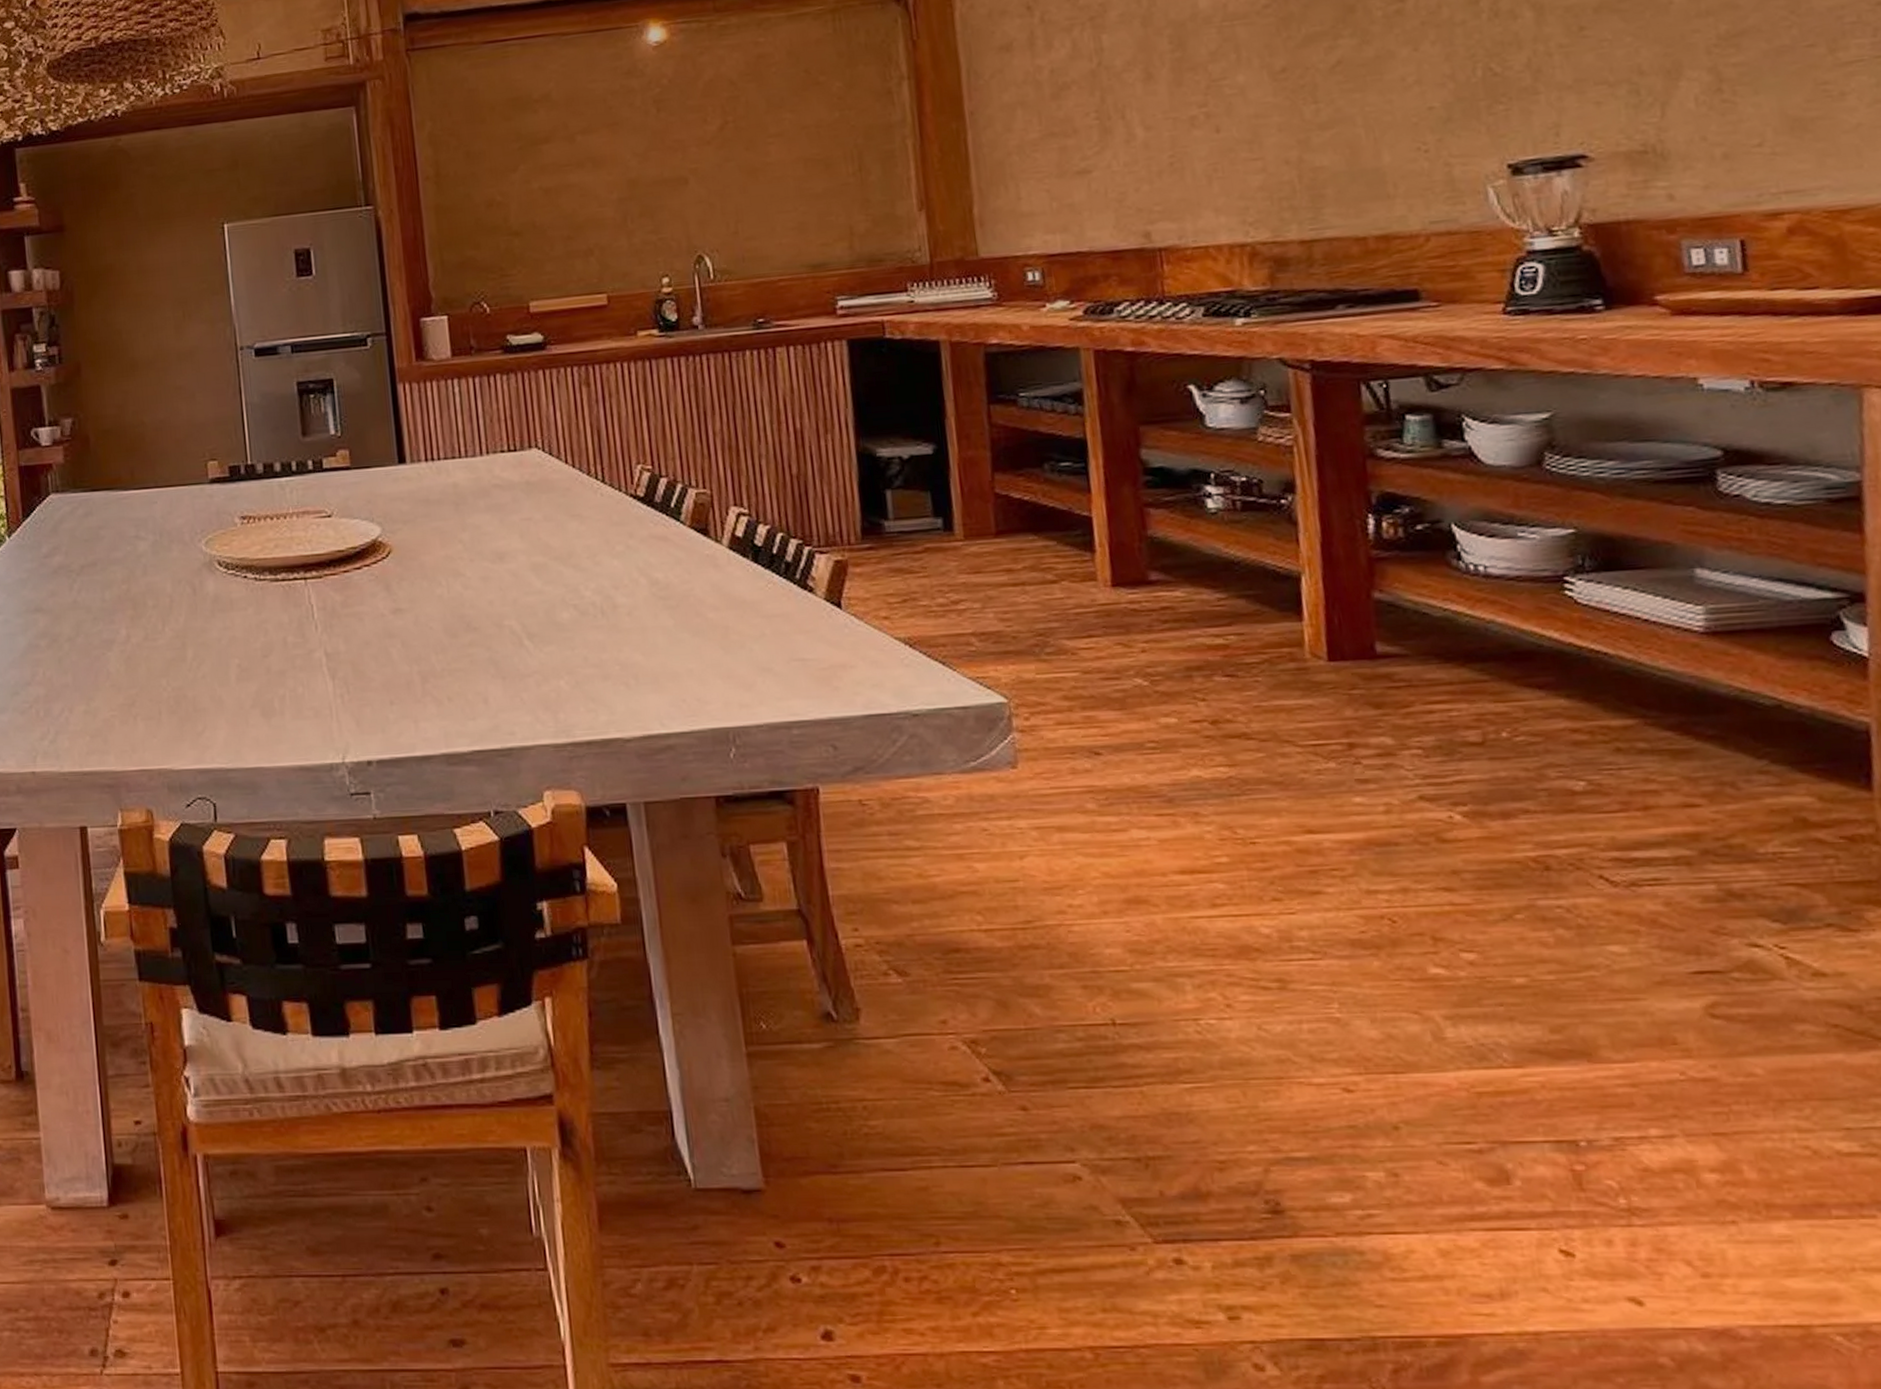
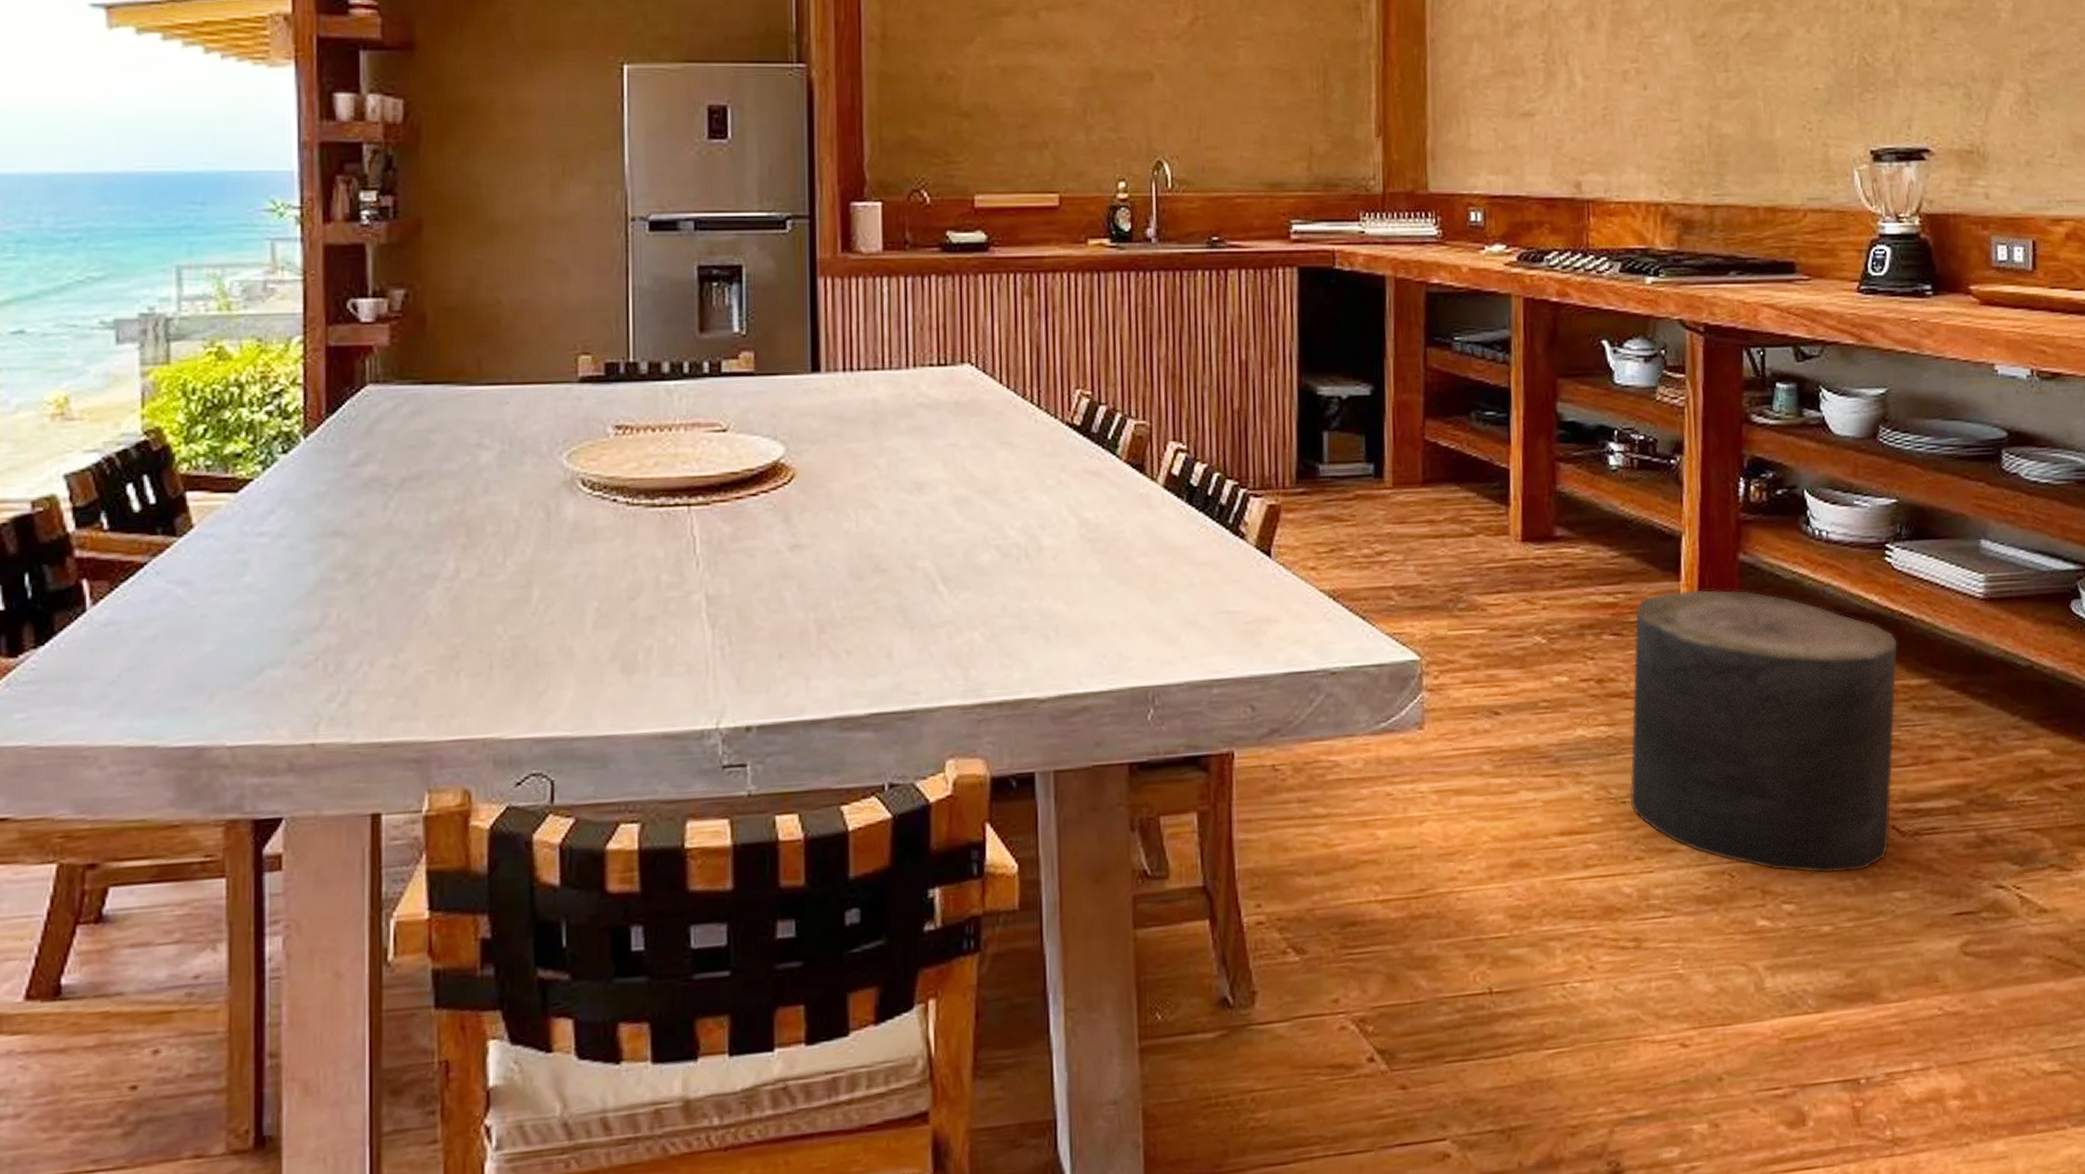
stool: none [1251,629,1597,923] -> present [1630,589,1898,874]

